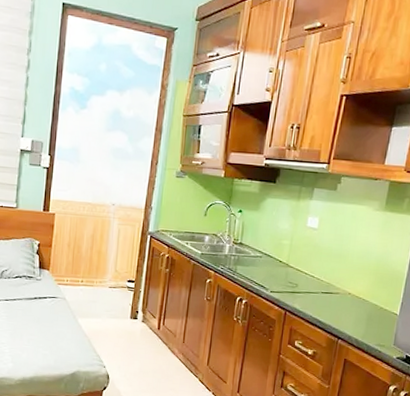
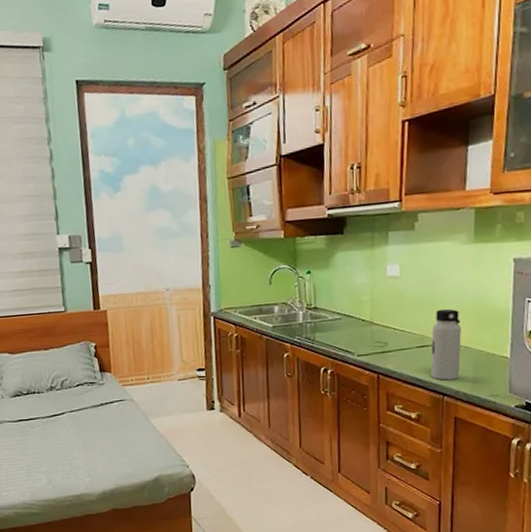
water bottle: none [330,263,363,326] -> present [430,308,461,381]

